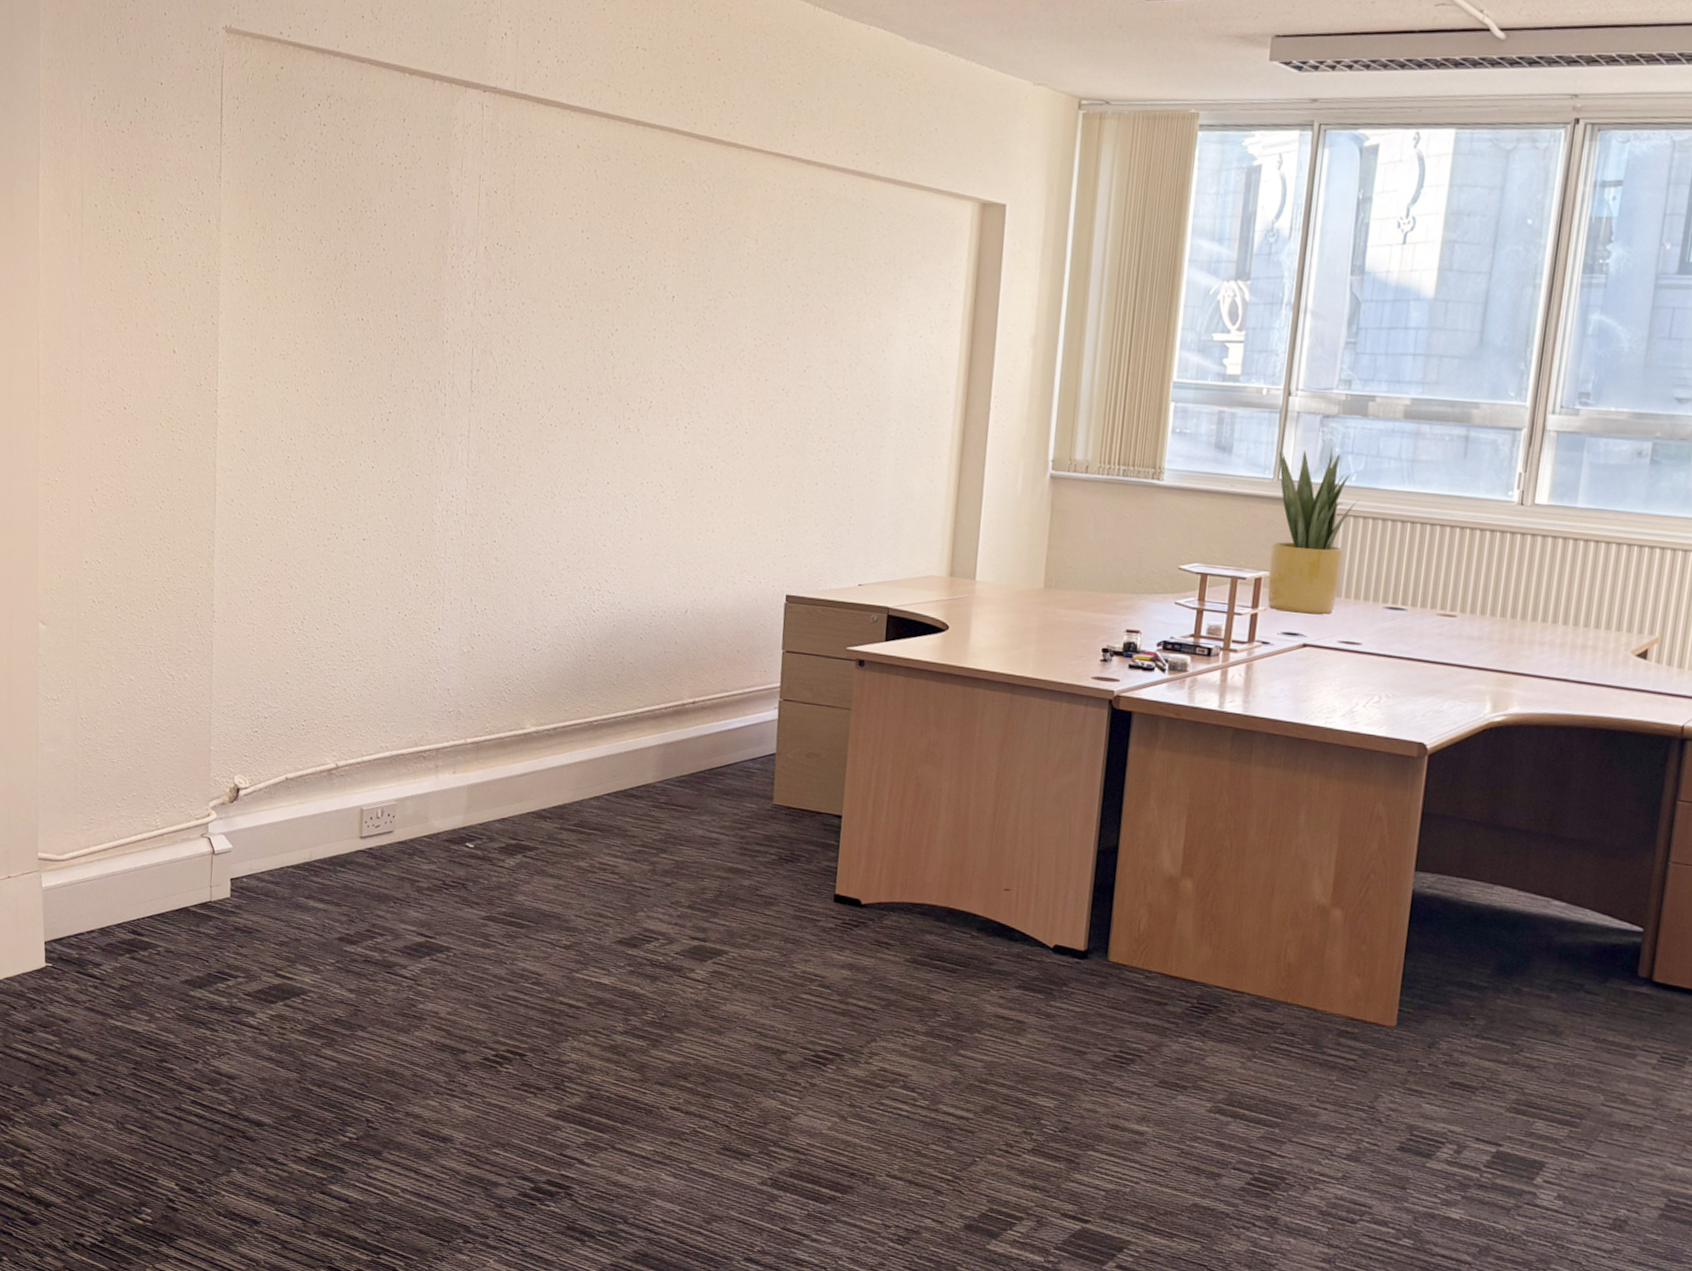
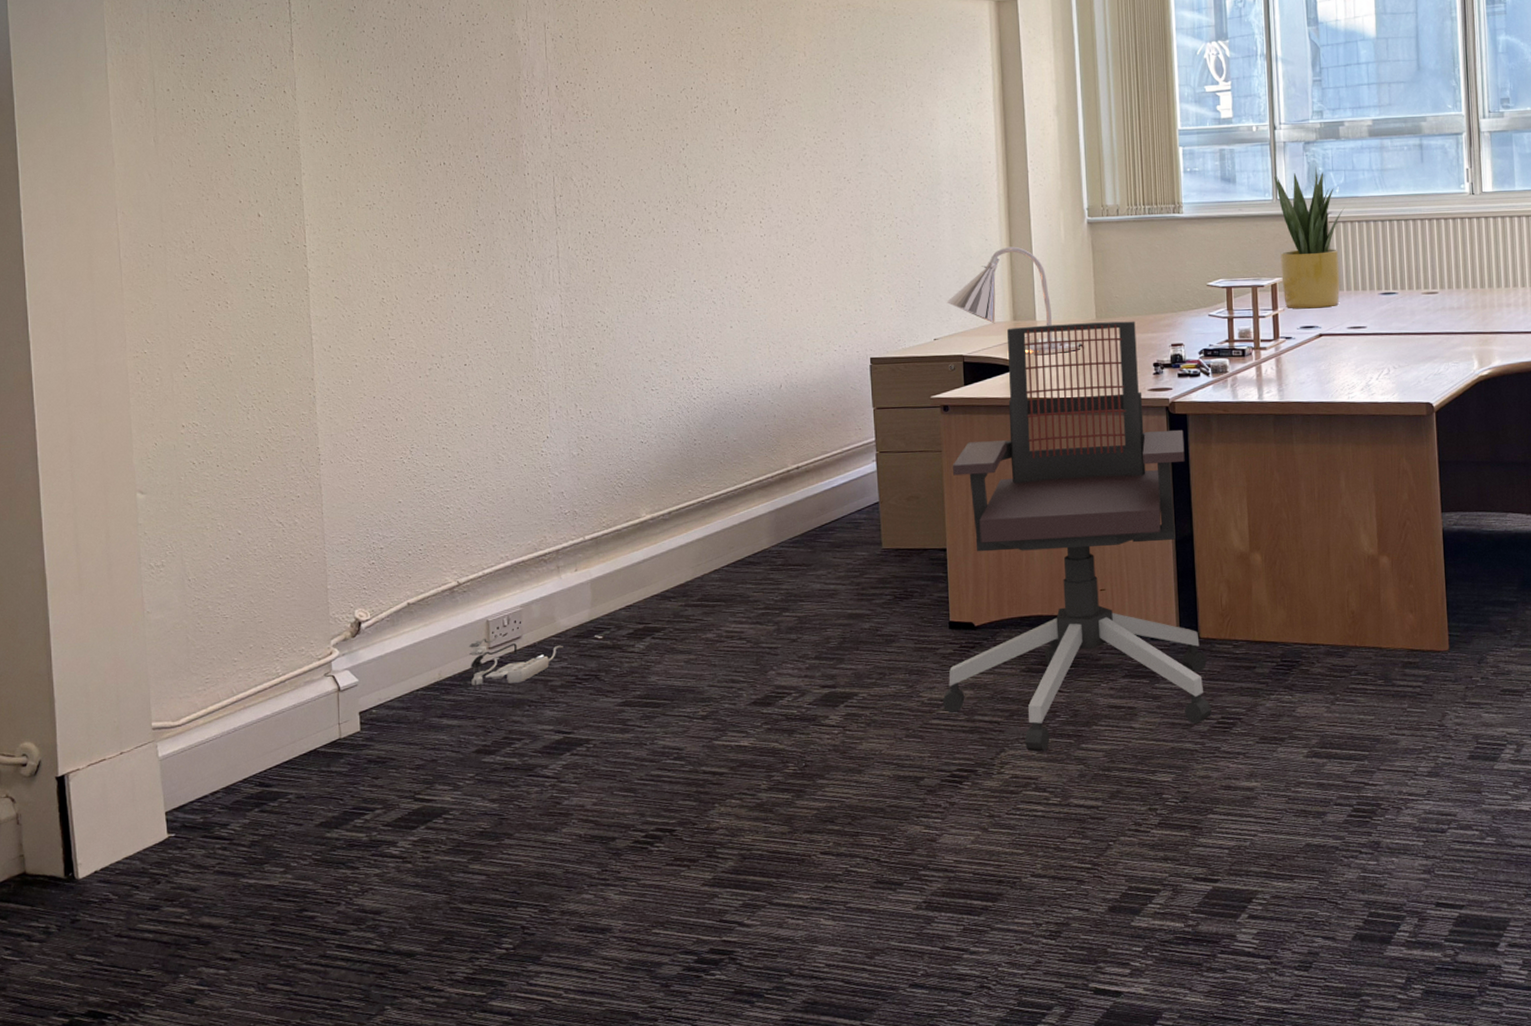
power strip: none [340,825,434,879] -> present [469,635,563,691]
office chair: none [816,584,1126,1054] -> present [942,321,1211,752]
table lamp: none [877,492,1027,621] -> present [946,246,1085,355]

